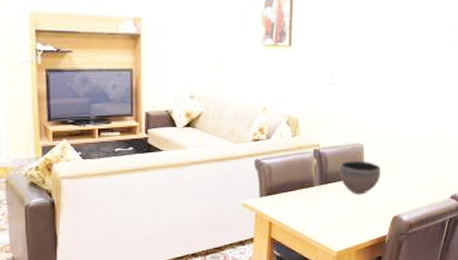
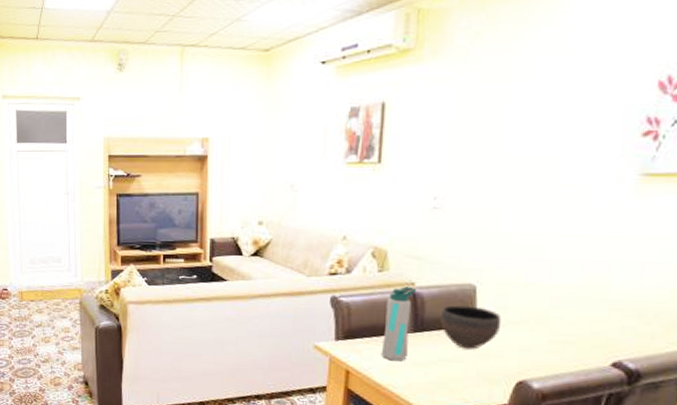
water bottle: none [296,147,322,210] -> present [381,285,417,362]

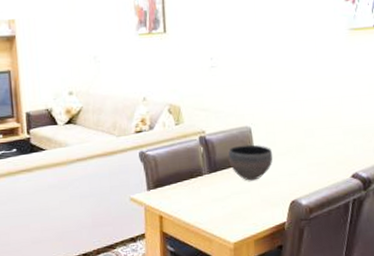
water bottle: present [381,285,417,362] -> none [185,134,208,201]

